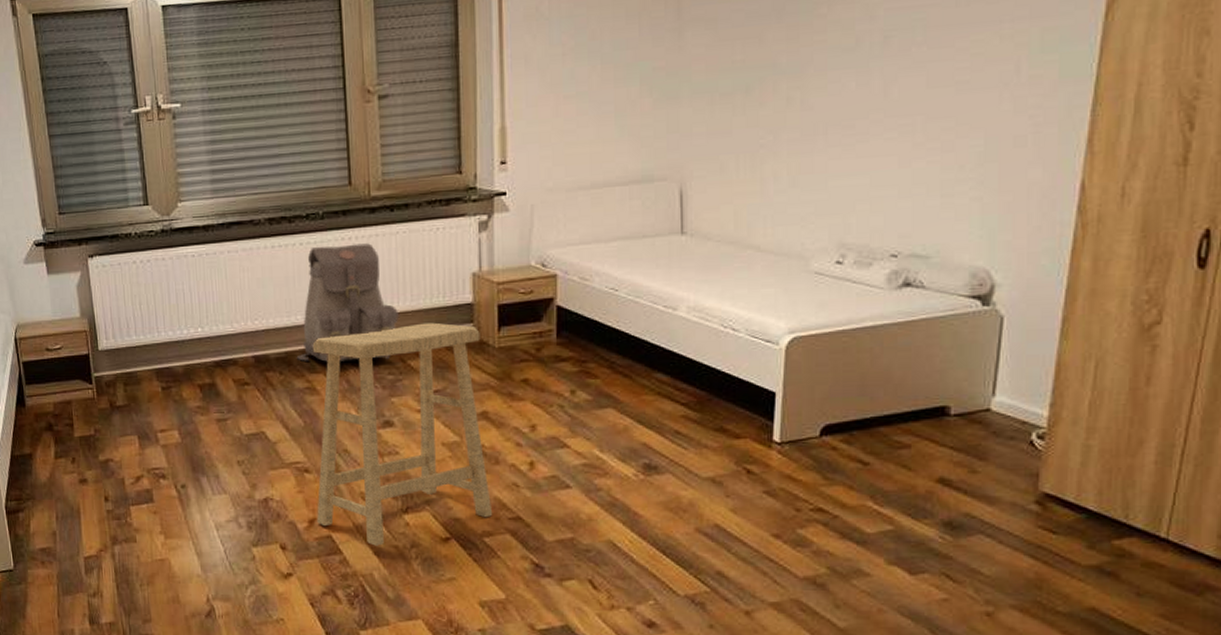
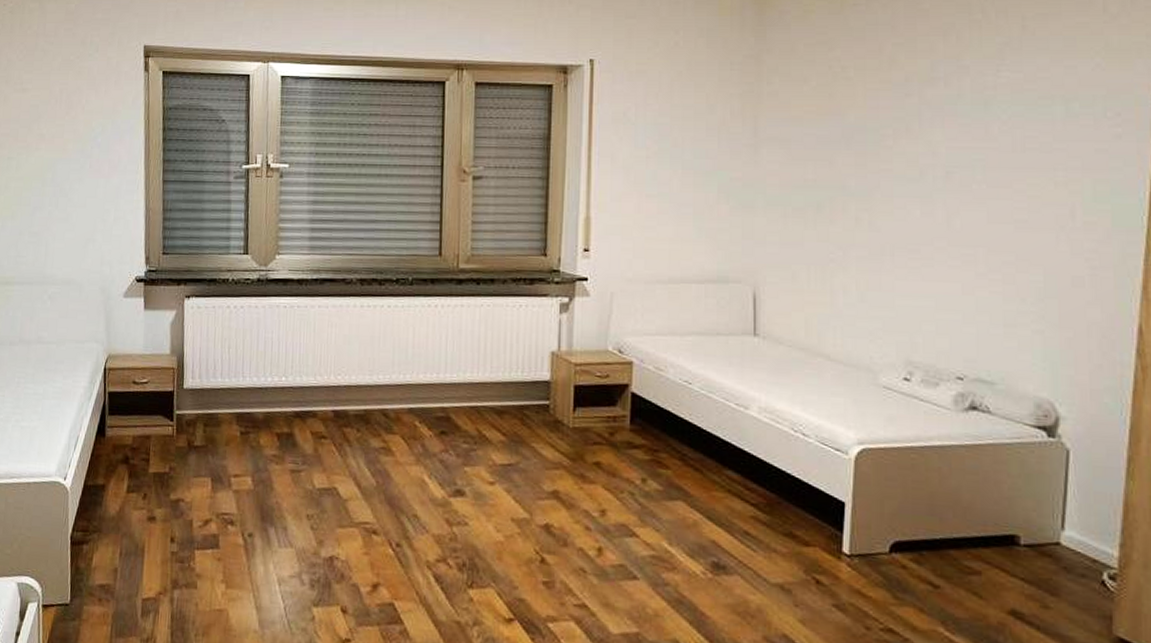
backpack: present [296,243,399,362] -> none [374,311,477,428]
stool: present [312,322,493,546] -> none [381,395,559,620]

